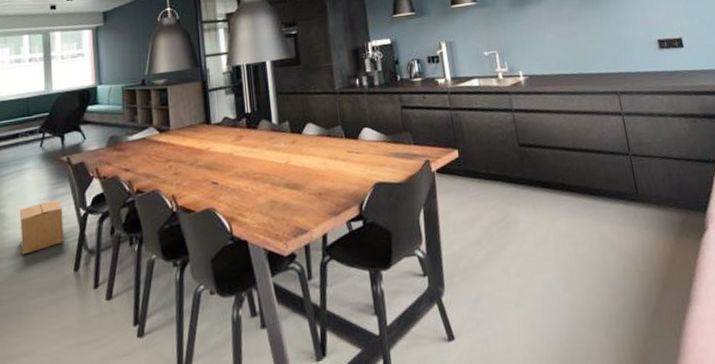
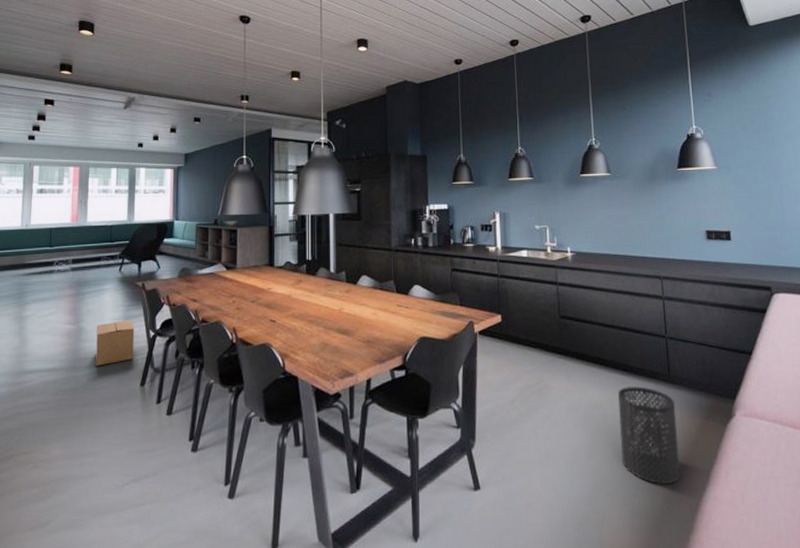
trash can: none [587,209,661,310] -> present [617,386,681,484]

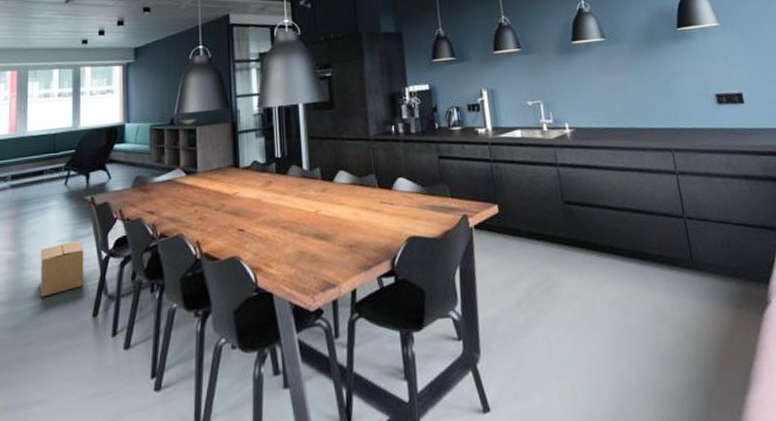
trash can: present [617,386,681,484] -> none [636,276,718,390]

